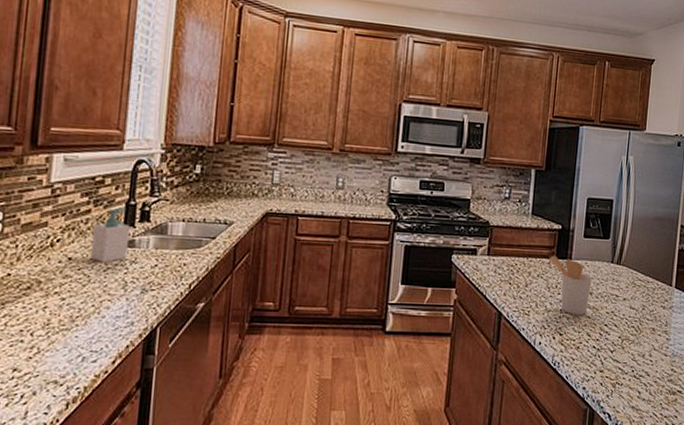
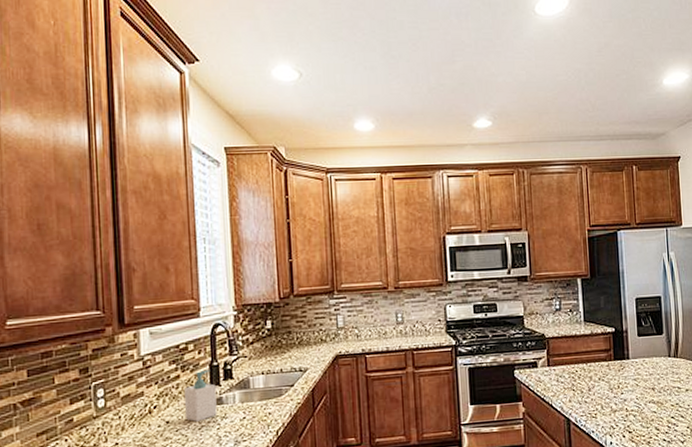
utensil holder: present [549,255,592,316] -> none [608,357,653,412]

